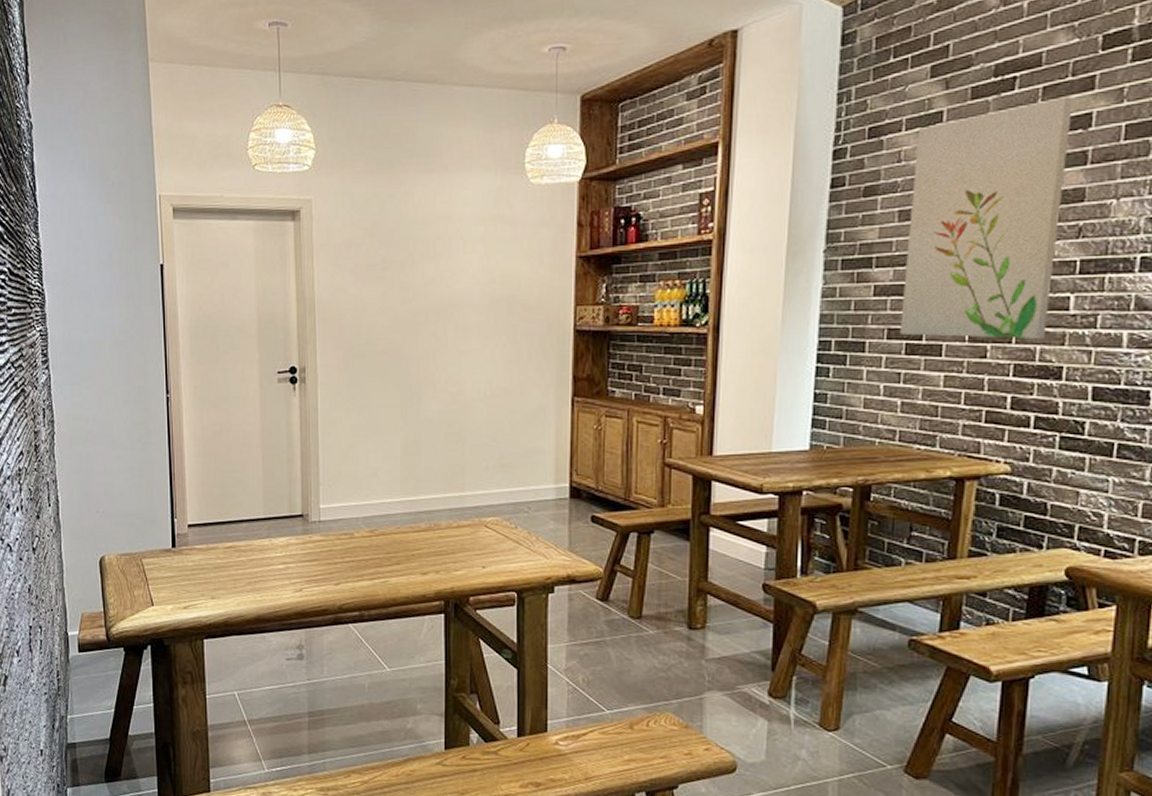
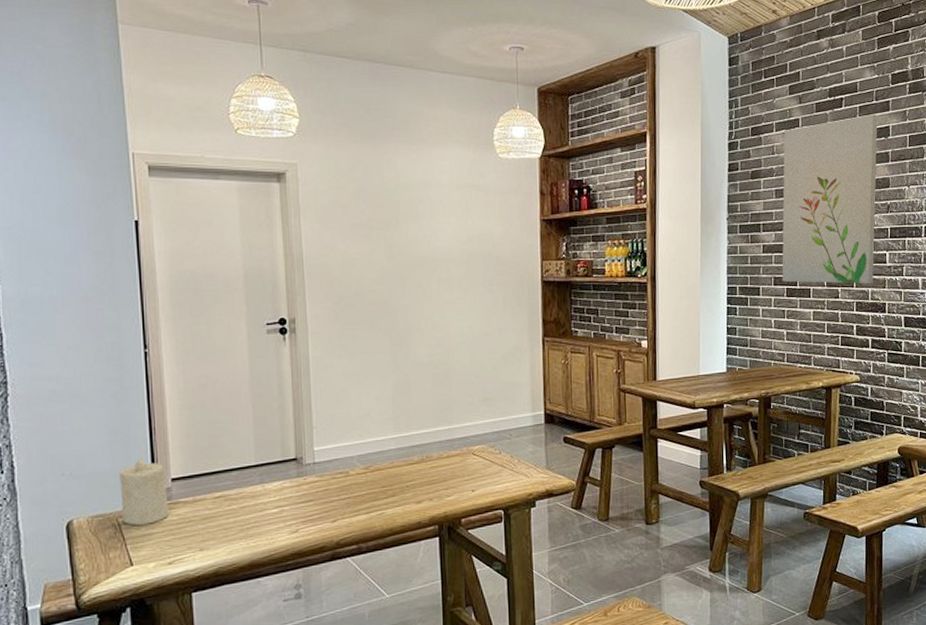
candle: none [143,502,185,567] -> present [119,458,169,526]

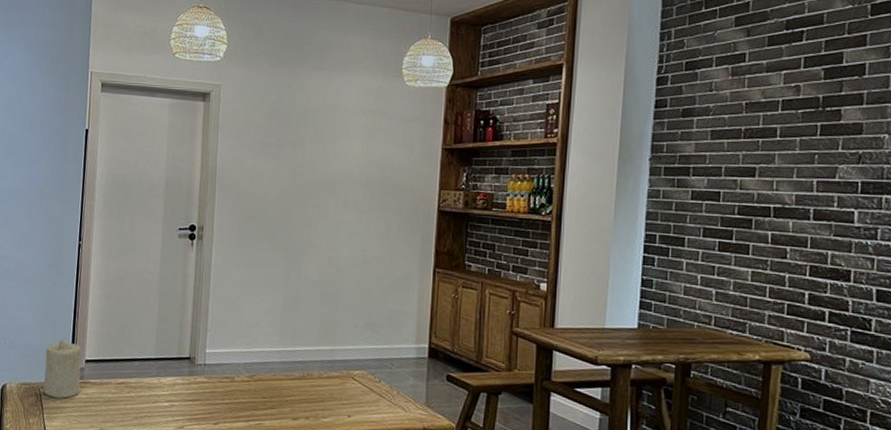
wall art: present [782,114,878,284] -> none [714,49,849,245]

